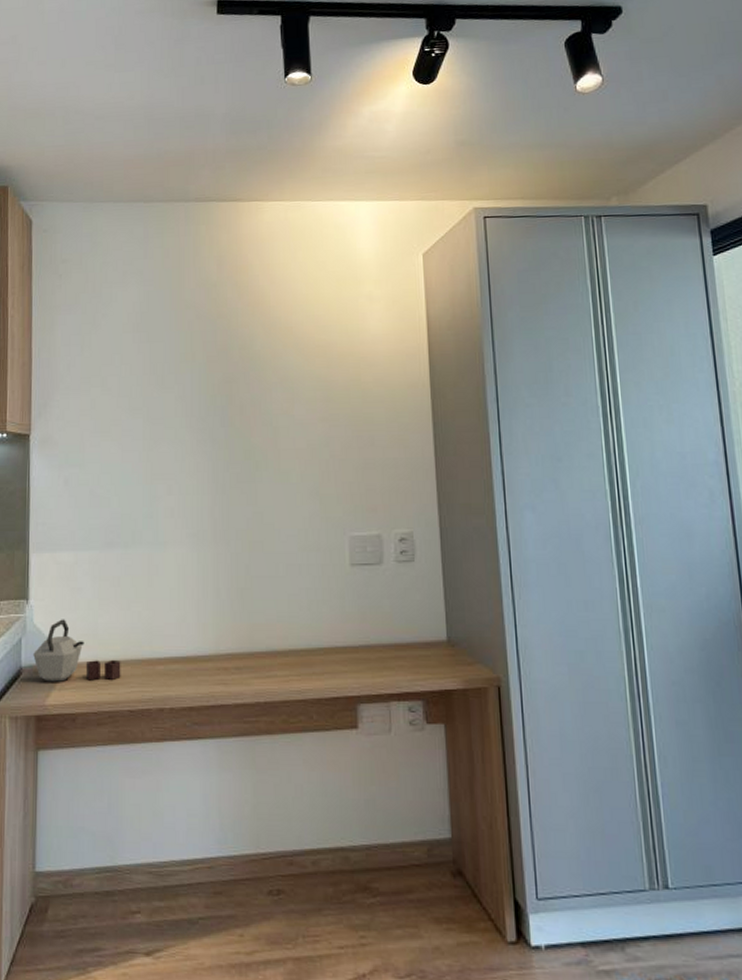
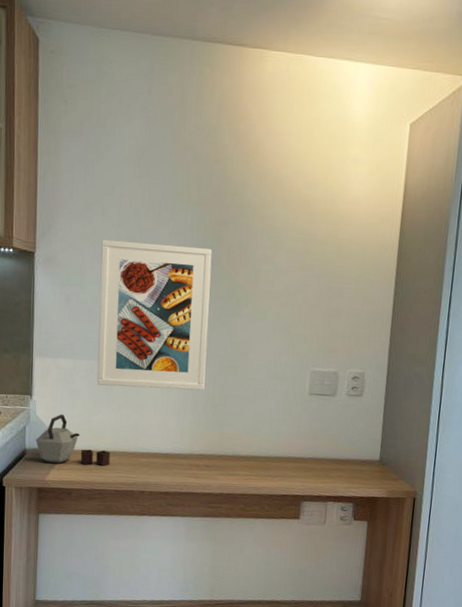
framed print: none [101,409,226,579] -> present [97,239,213,391]

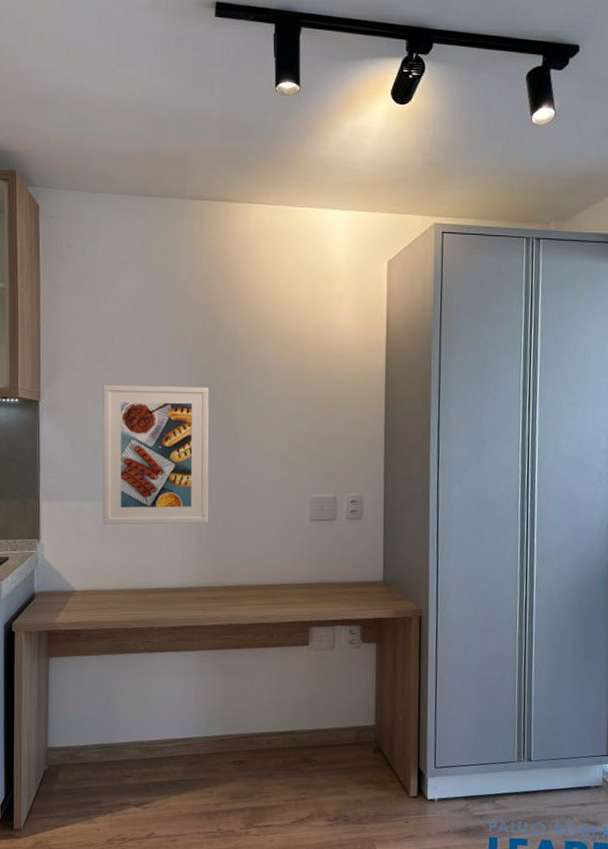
kettle: present [36,414,111,466] -> none [44,556,118,605]

